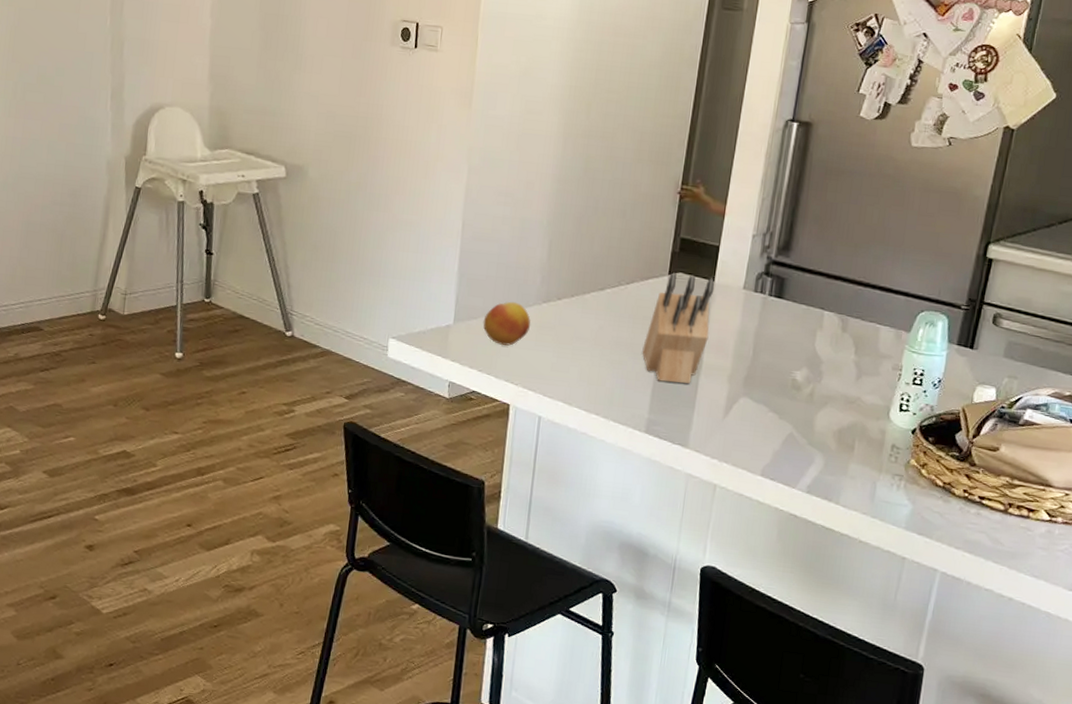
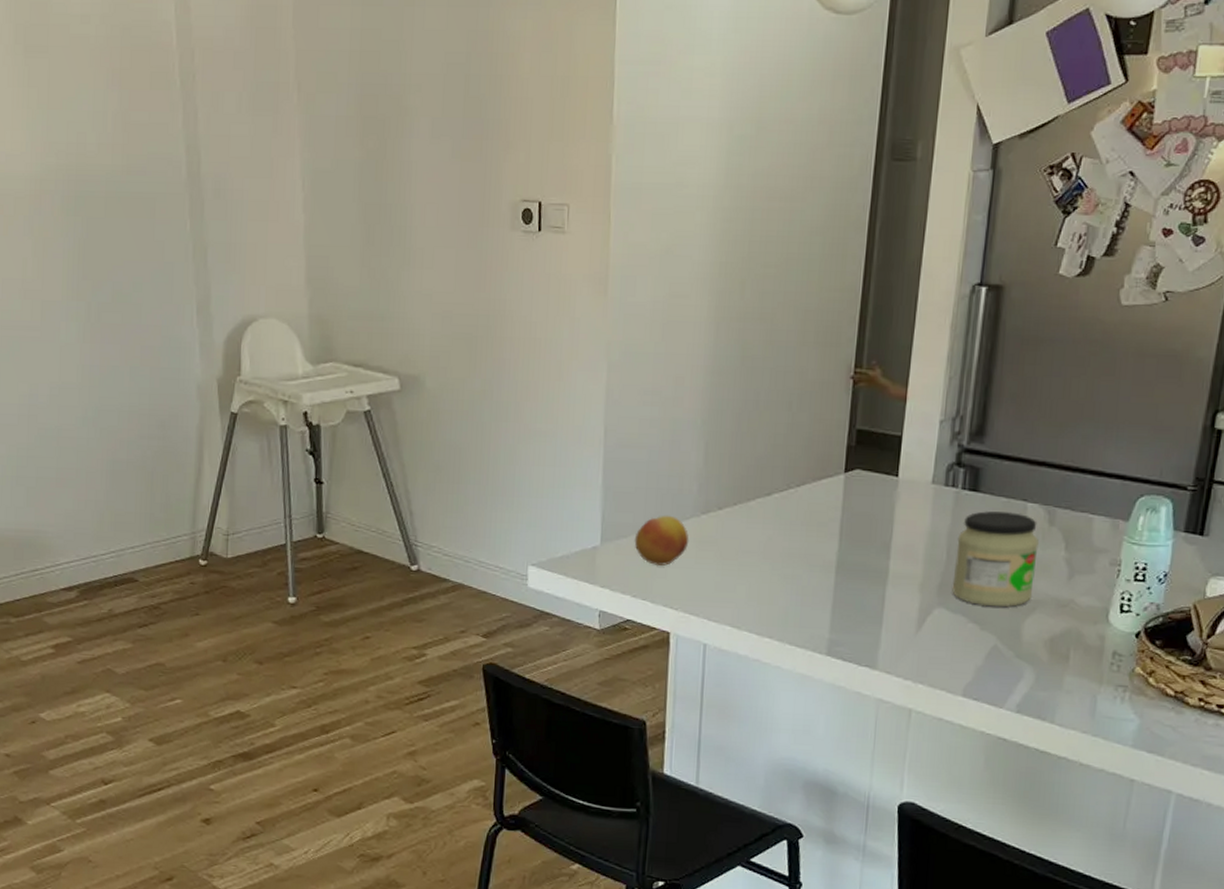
knife block: present [642,272,715,384] -> none [818,470,899,597]
jar: none [756,316,833,400] -> present [952,511,1039,607]

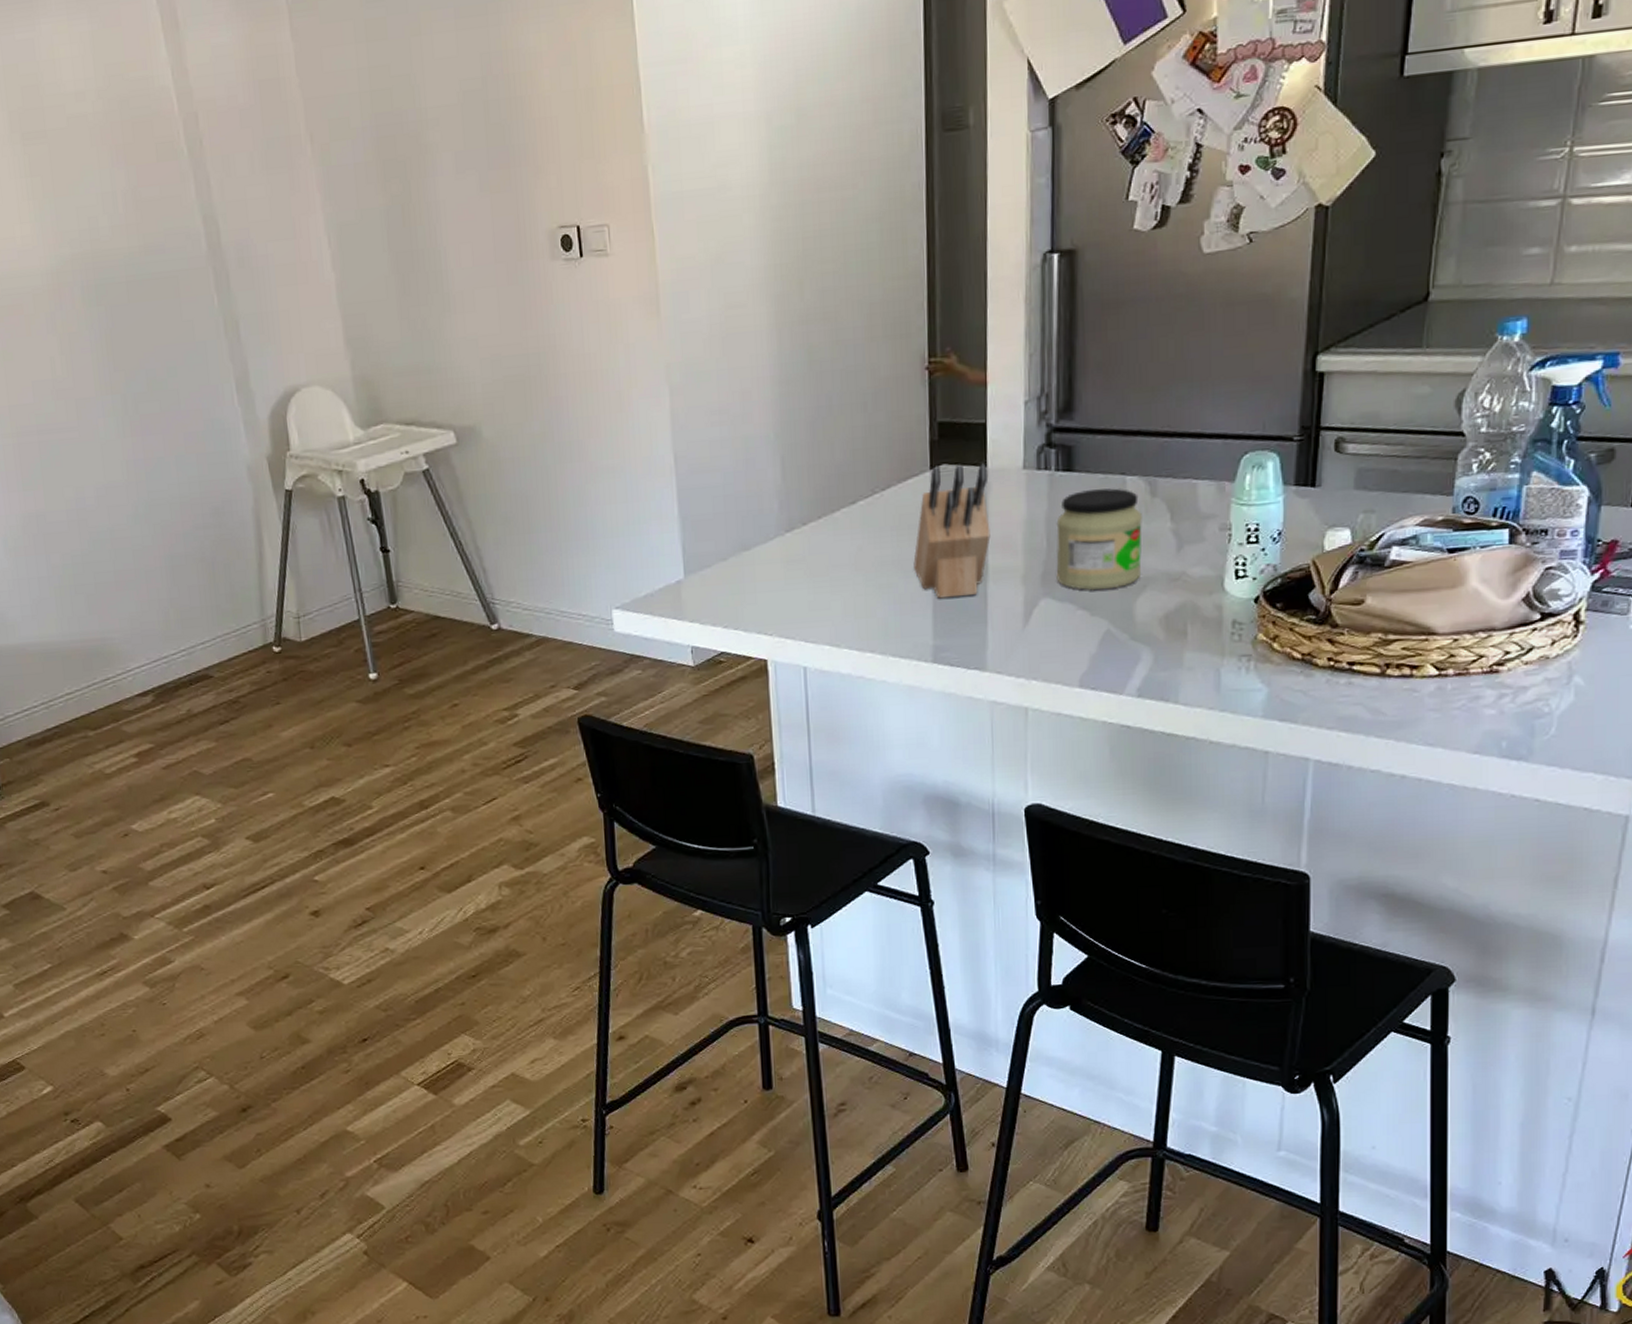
fruit: present [634,515,689,566] -> none [719,538,776,592]
knife block: none [818,470,899,597] -> present [913,463,991,599]

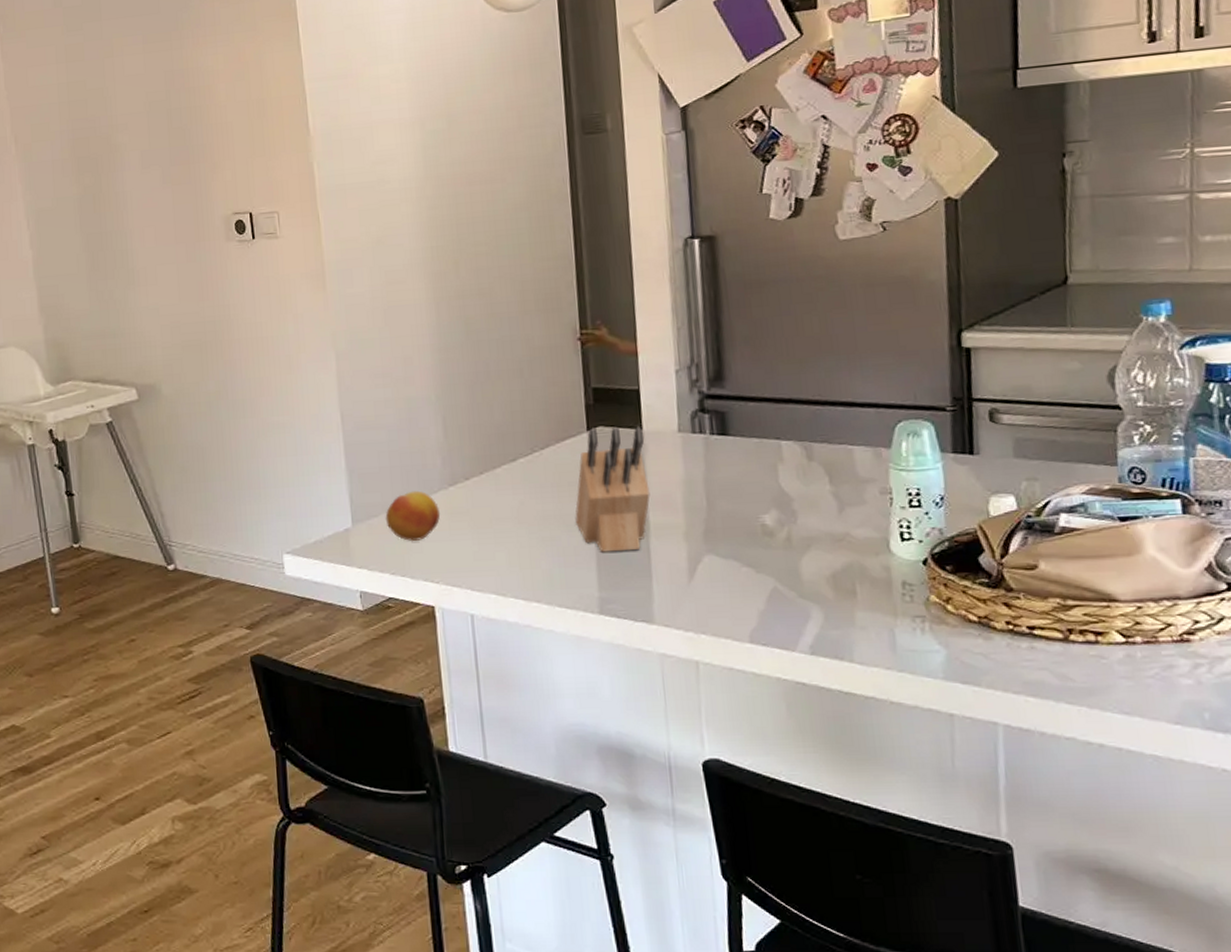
fruit: none [719,538,776,592] -> present [385,490,441,541]
jar: present [1056,488,1142,591] -> none [714,452,805,549]

